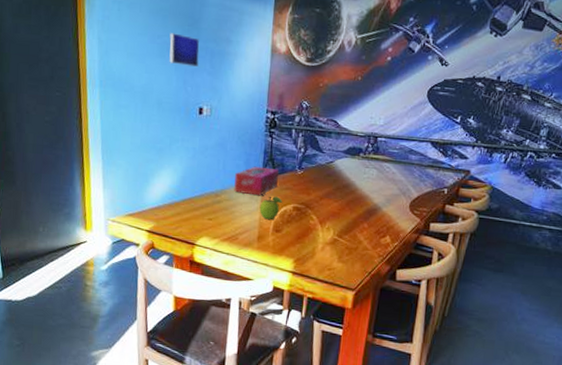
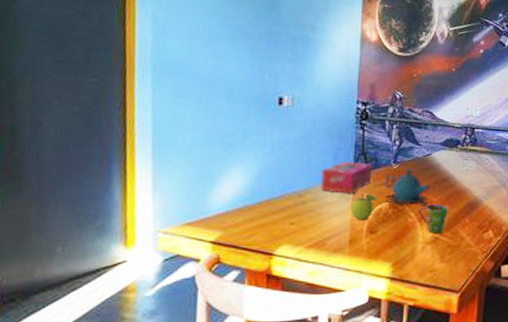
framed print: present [169,33,200,67] -> none [242,16,279,53]
teapot: none [289,174,335,210] -> present [384,169,434,206]
cup: none [320,208,349,236] -> present [419,204,449,234]

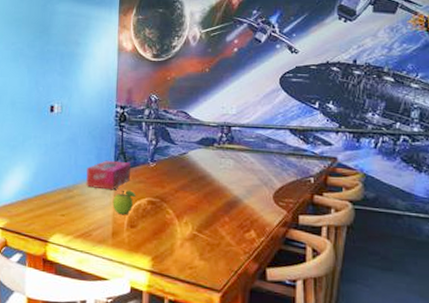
teapot: present [384,169,434,206] -> none [142,167,191,204]
cup: present [419,204,449,234] -> none [176,201,207,231]

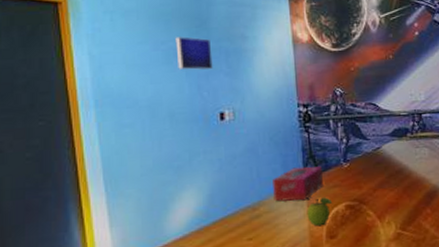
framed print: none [22,40,50,68] -> present [175,37,213,70]

